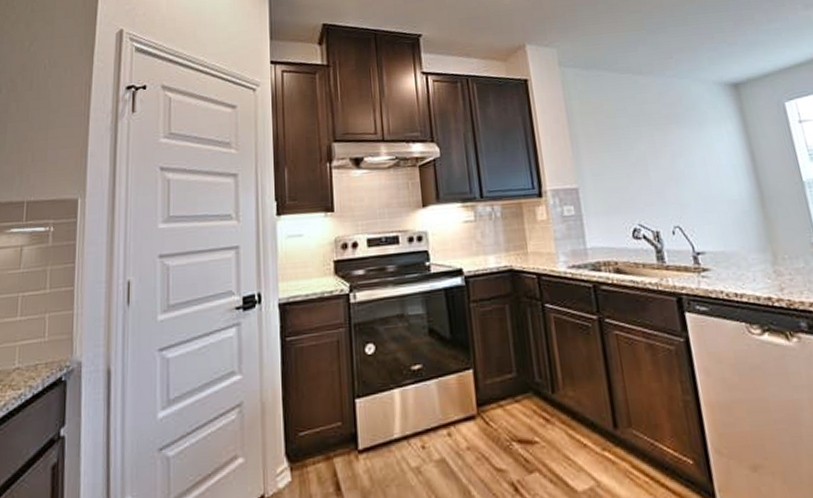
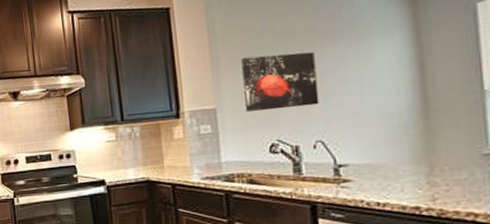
wall art: none [598,135,673,193] -> present [241,51,320,112]

